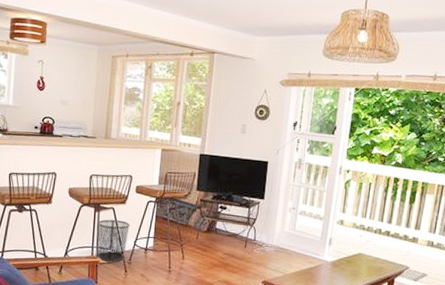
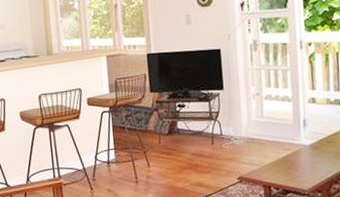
trash can: present [97,219,130,262] -> none [54,136,88,181]

